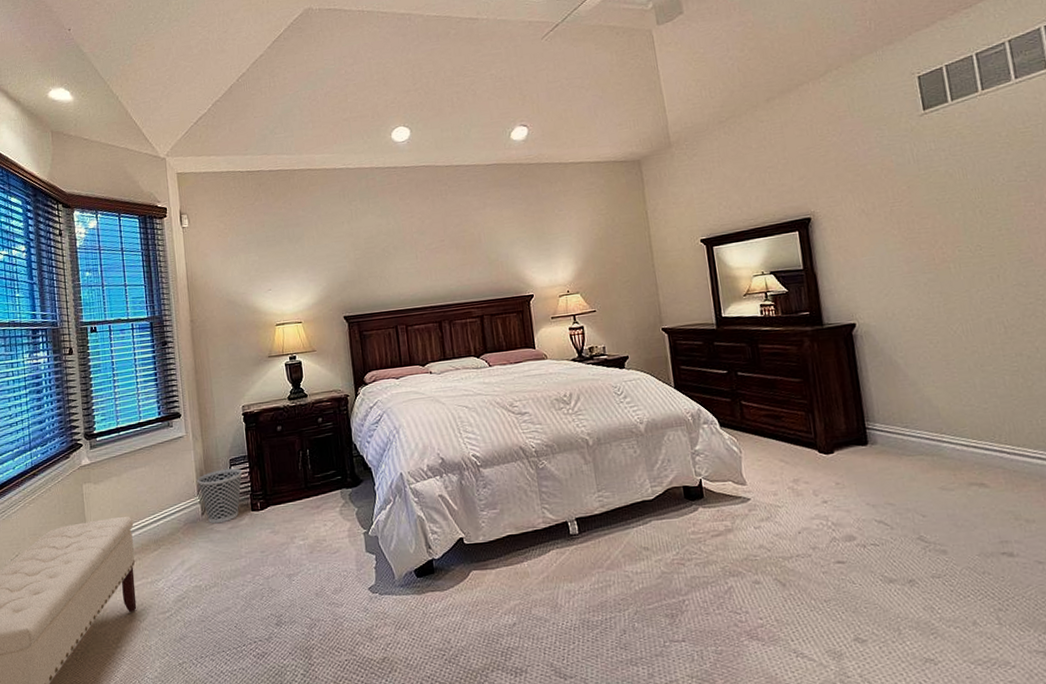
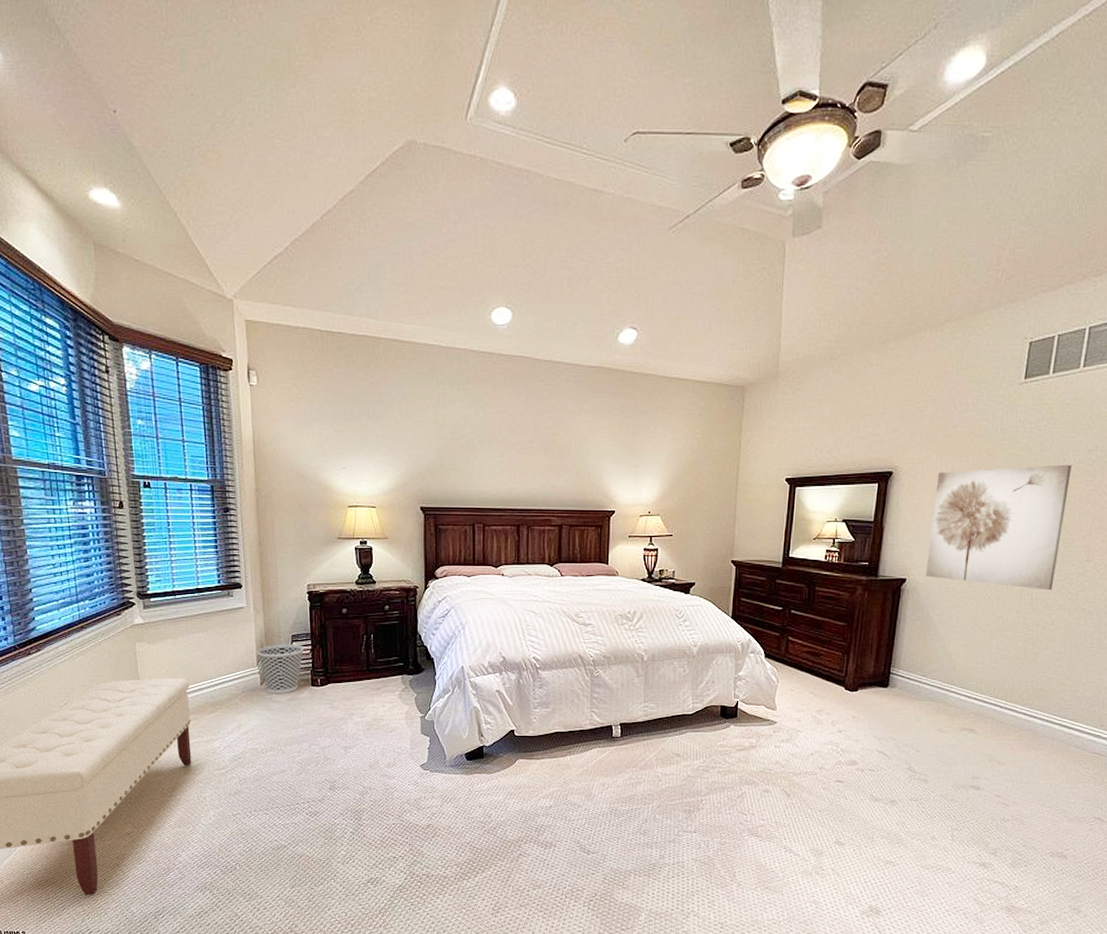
wall art: none [860,183,1025,319] -> present [926,464,1072,591]

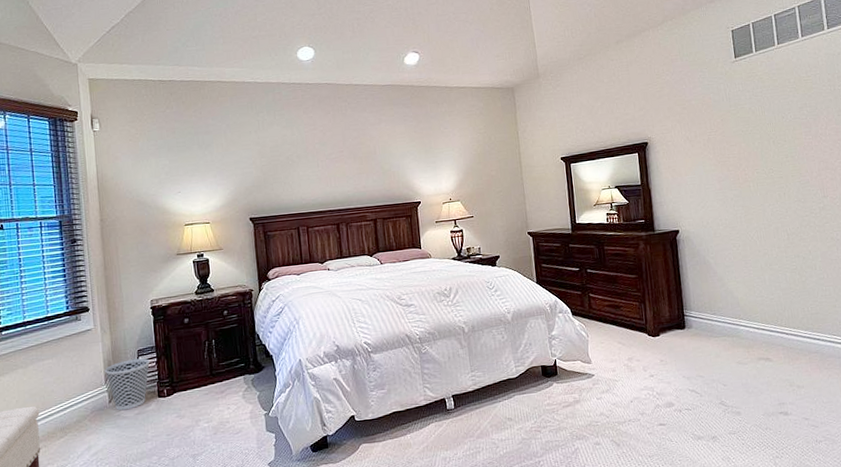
wall art: present [926,464,1072,591] -> none [685,120,803,227]

